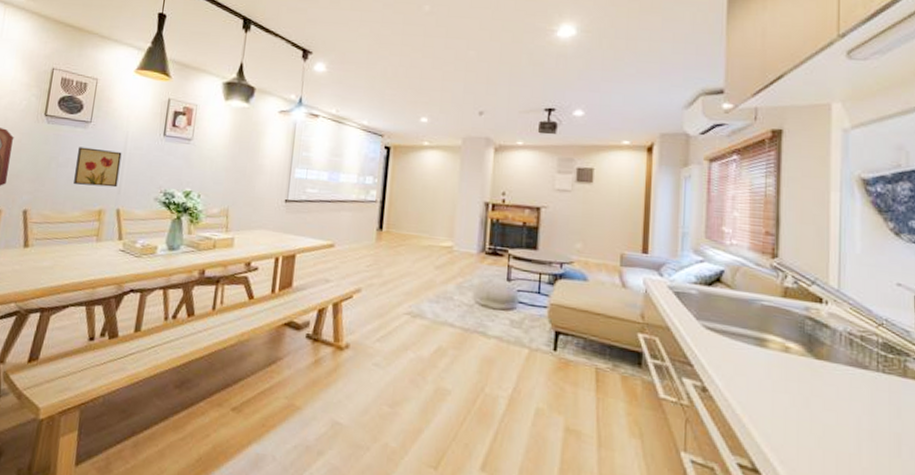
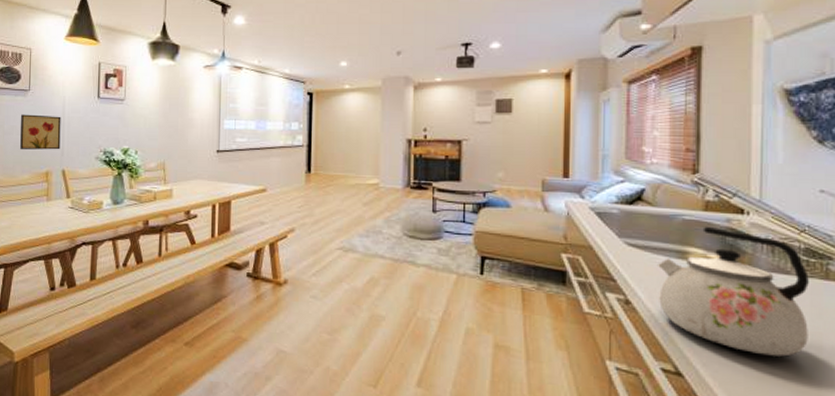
kettle: none [736,313,887,458] -> present [658,226,809,357]

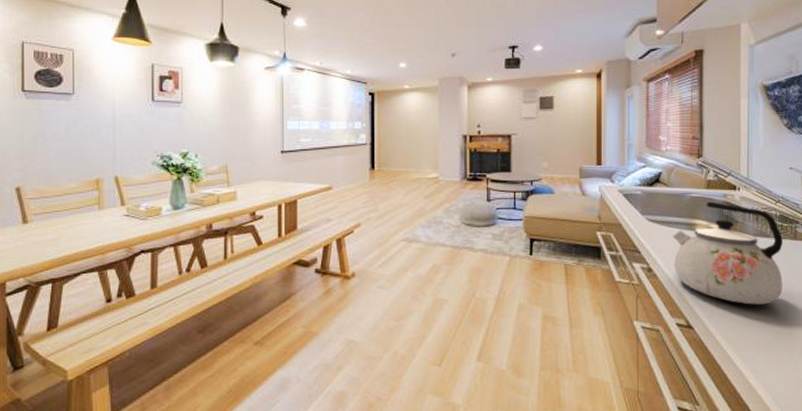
wall art: present [20,114,61,150] -> none [65,119,112,156]

